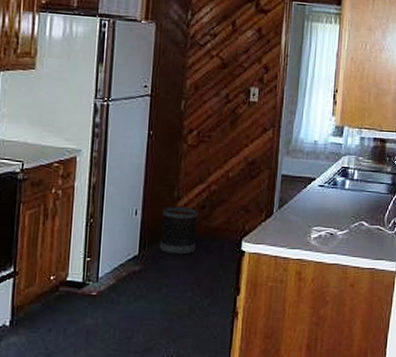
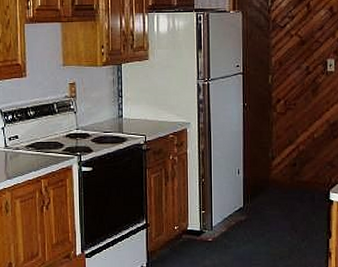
wastebasket: present [159,206,199,255] -> none [260,165,291,206]

